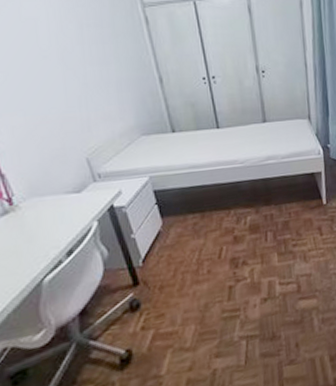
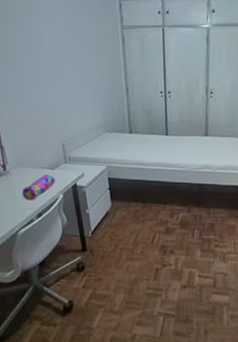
pencil case: none [41,199,84,238] -> present [23,174,55,201]

